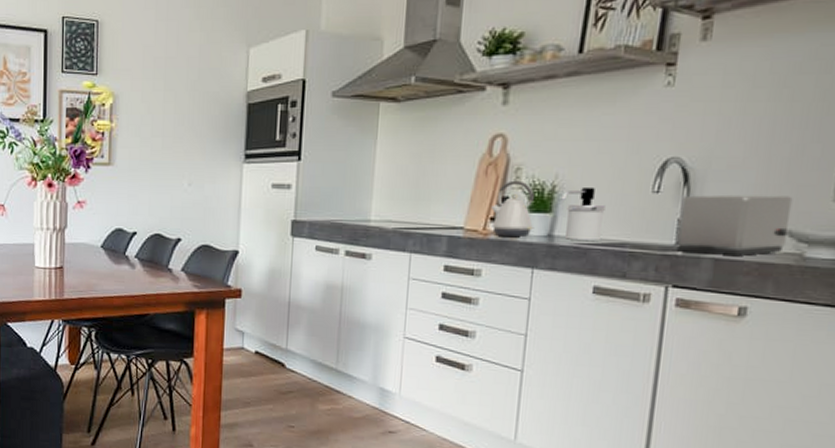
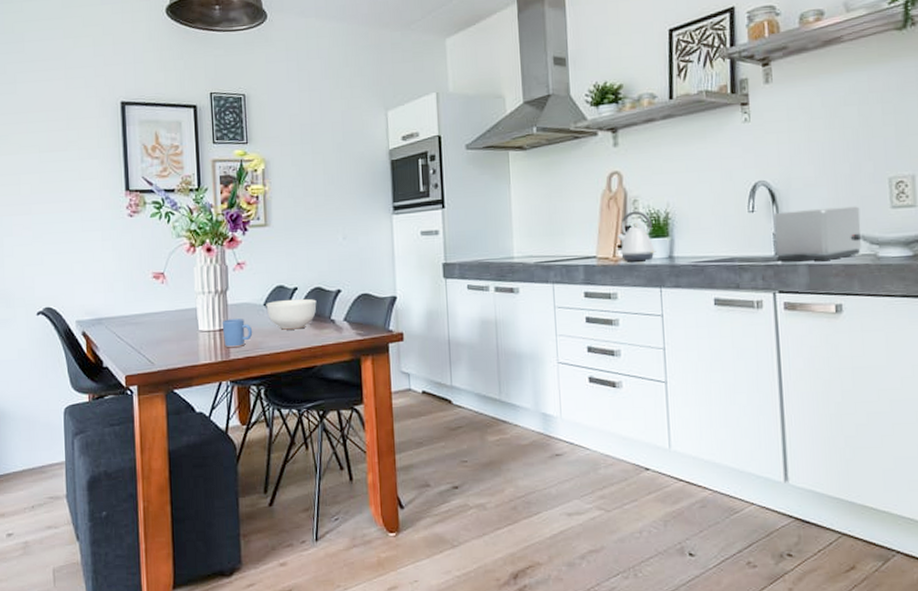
mug: none [58,258,88,288] -> present [221,318,253,348]
bowl: none [103,243,155,275] -> present [266,298,317,330]
soap dispenser: present [561,186,606,241] -> none [675,211,714,259]

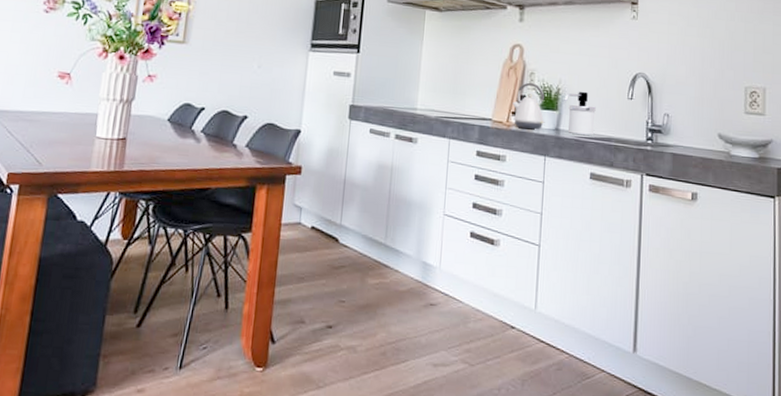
mug: present [221,318,253,348] -> none [120,129,152,160]
bowl: present [266,298,317,330] -> none [169,117,222,149]
soap dispenser: none [675,211,714,259] -> present [564,91,596,135]
toaster: present [773,206,862,262] -> none [646,102,720,153]

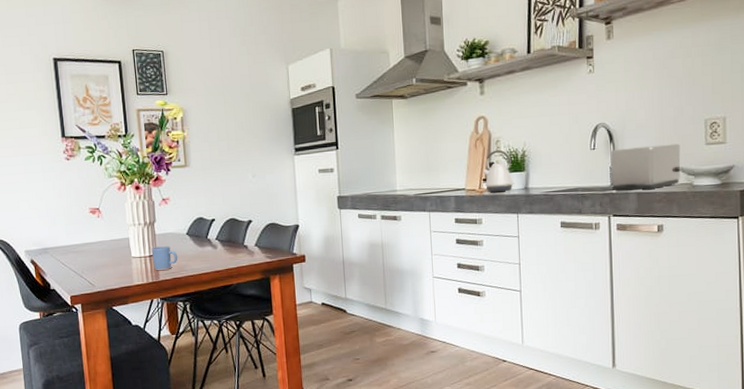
mug: none [120,129,152,160] -> present [151,246,178,271]
soap dispenser: present [564,91,596,135] -> none [530,149,562,190]
toaster: none [646,102,720,153] -> present [610,143,681,190]

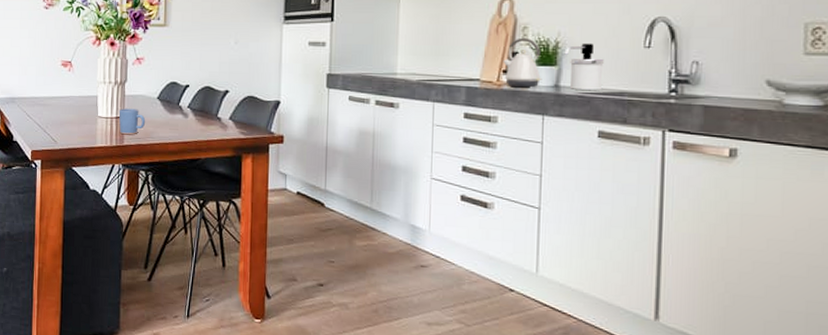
soap dispenser: none [530,149,562,190] -> present [564,43,604,90]
toaster: present [610,143,681,190] -> none [669,49,768,104]

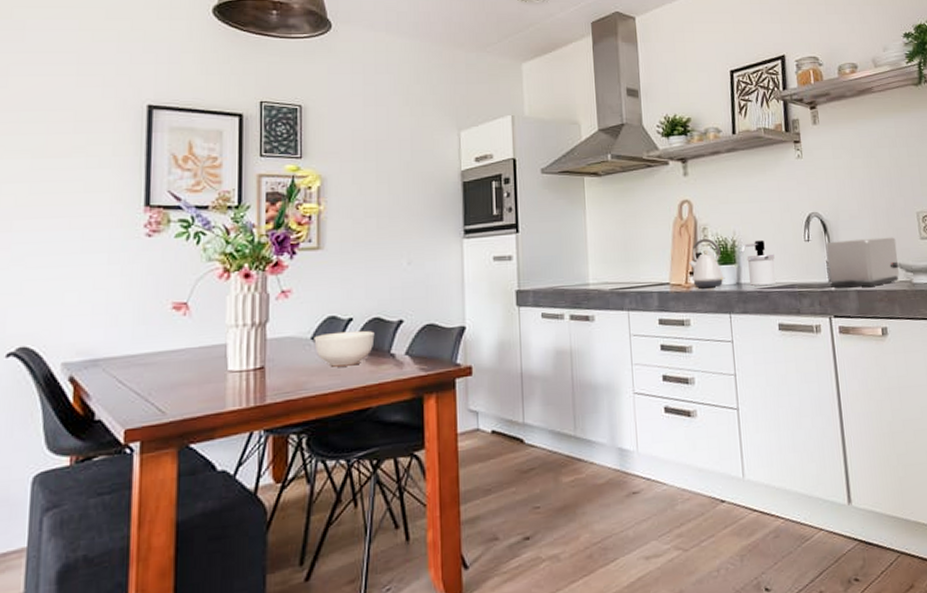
mug: present [118,108,146,135] -> none [257,355,296,391]
bowl: none [159,95,206,123] -> present [314,330,375,367]
toaster: none [669,49,768,104] -> present [825,237,899,288]

